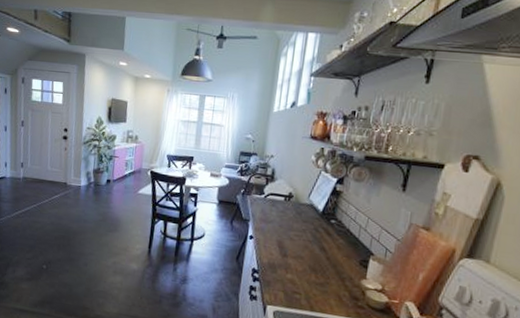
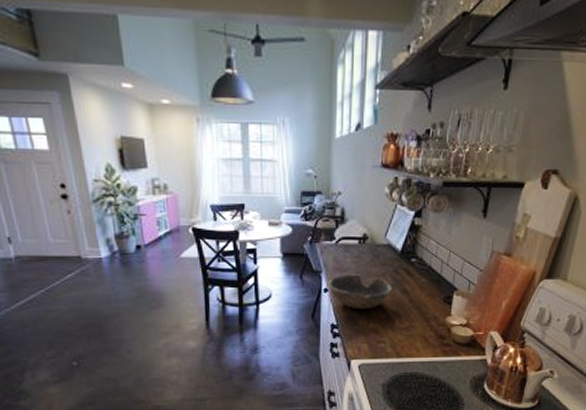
bowl: none [253,225,312,261] -> present [328,274,392,310]

